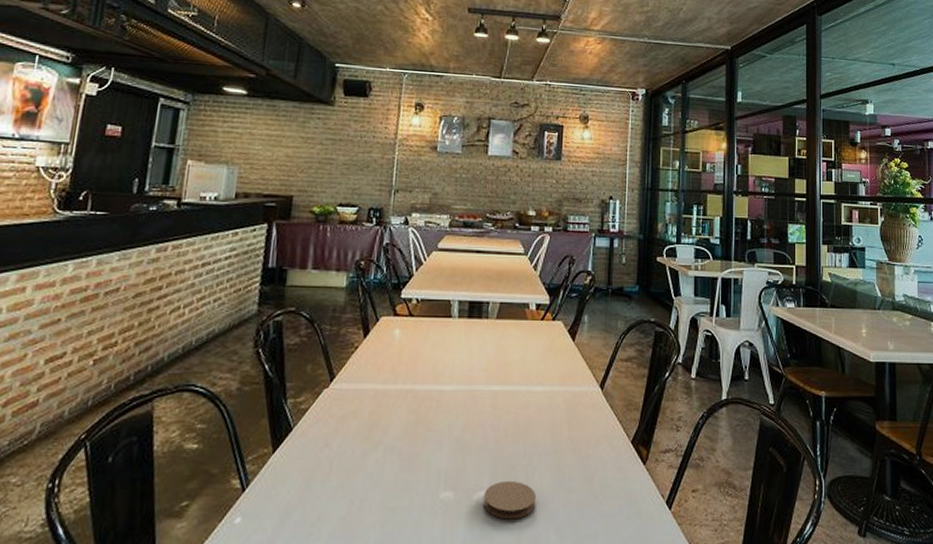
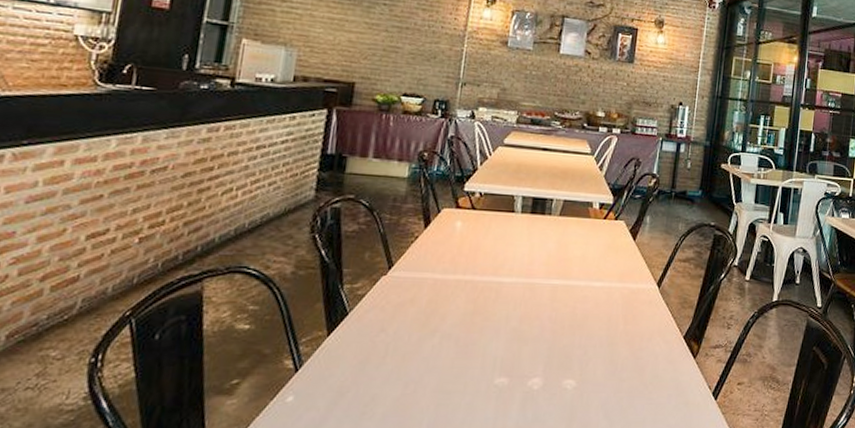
coaster: present [484,480,537,520] -> none [537,369,590,405]

